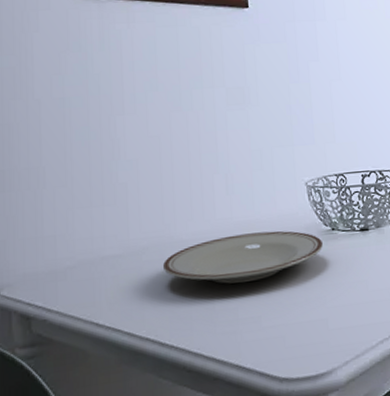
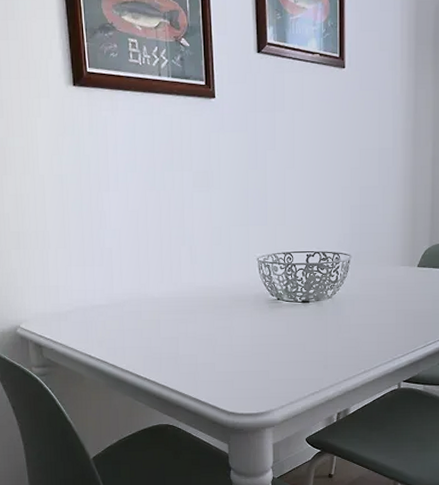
plate: present [162,231,324,284] -> none [138,296,270,336]

